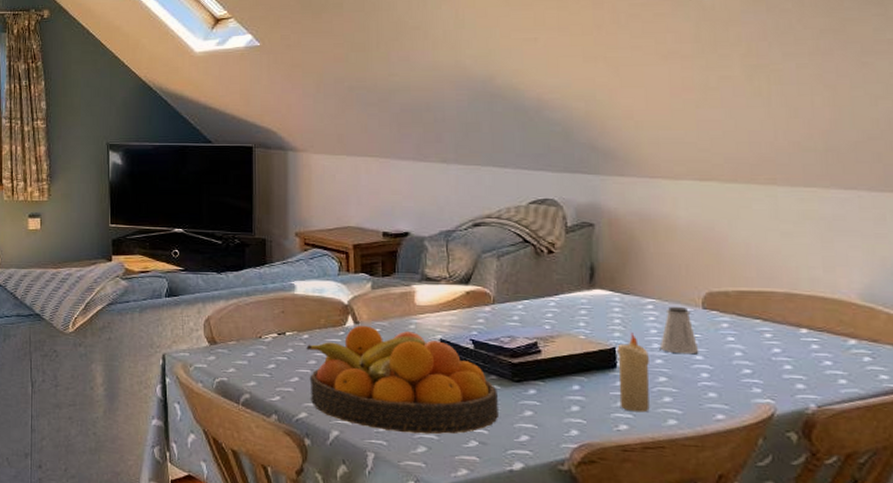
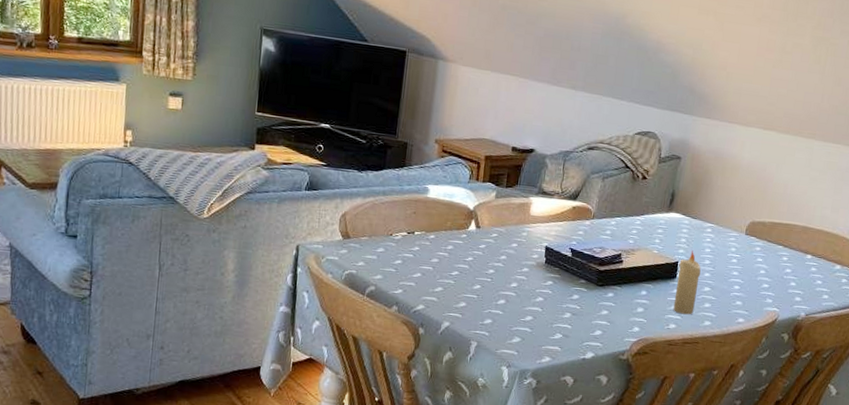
fruit bowl: present [306,325,498,434] -> none [429,229,584,327]
saltshaker: present [659,306,699,355] -> none [709,231,737,271]

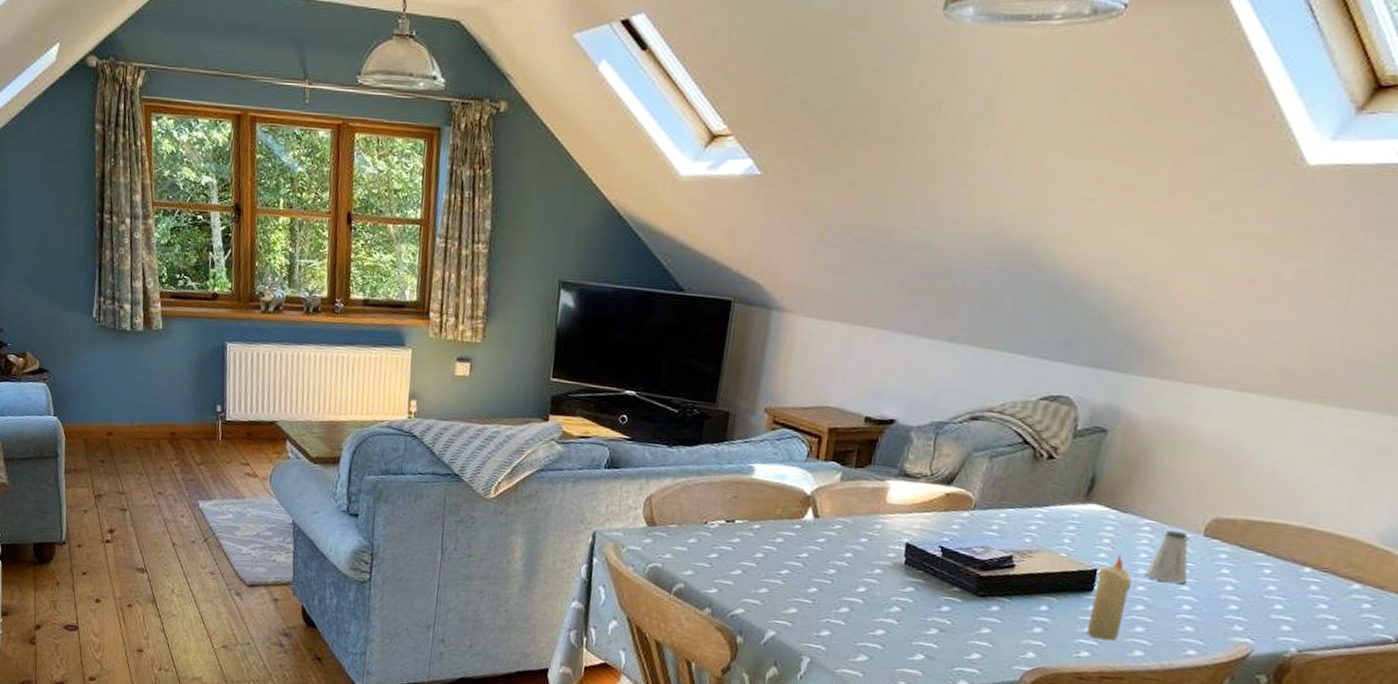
saltshaker: none [709,231,737,271] -> present [1145,530,1190,584]

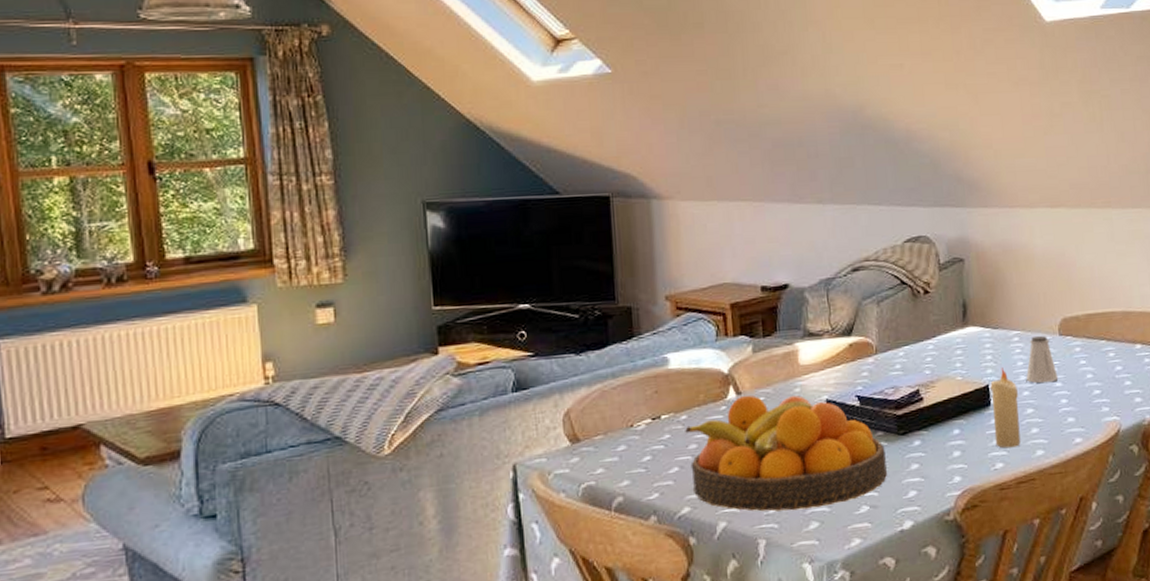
fruit bowl: none [751,519,958,645] -> present [685,395,887,512]

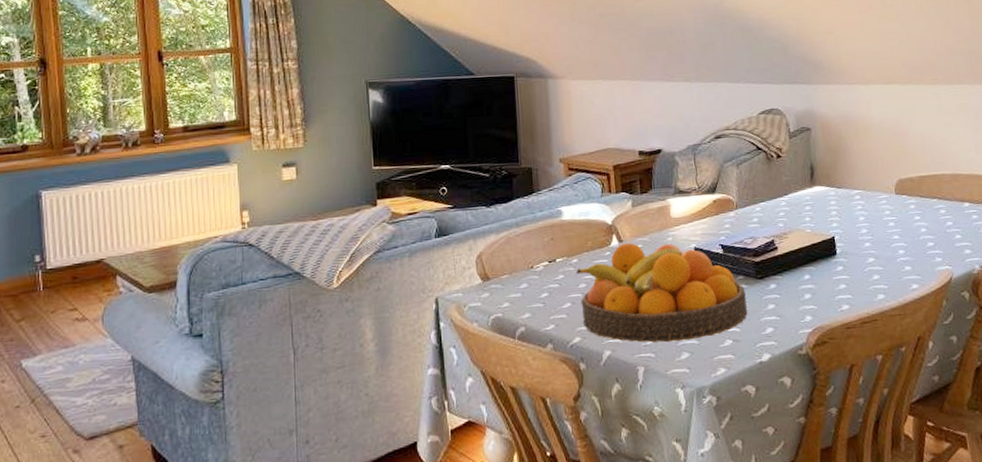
candle: present [990,367,1021,449] -> none [835,222,864,292]
saltshaker: present [1026,335,1059,383] -> none [867,194,896,236]

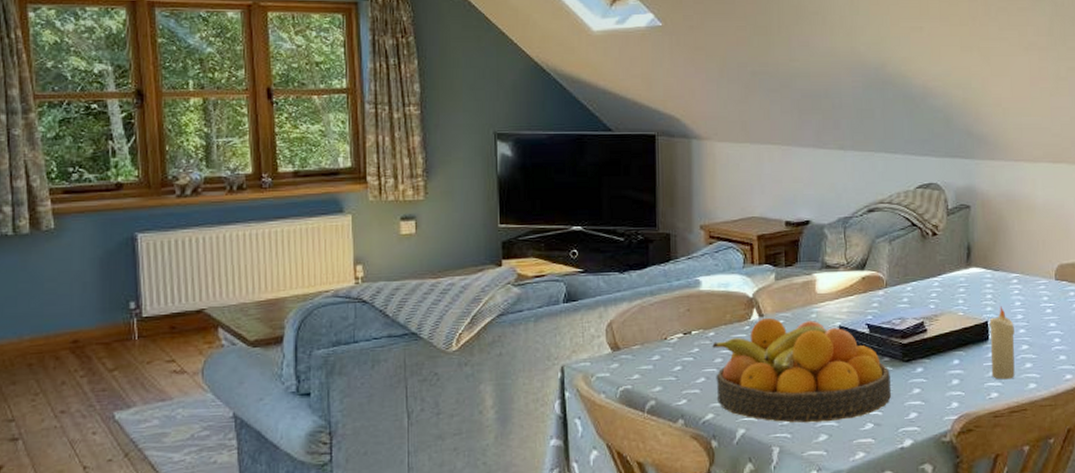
candle: none [835,222,864,292] -> present [989,306,1015,380]

